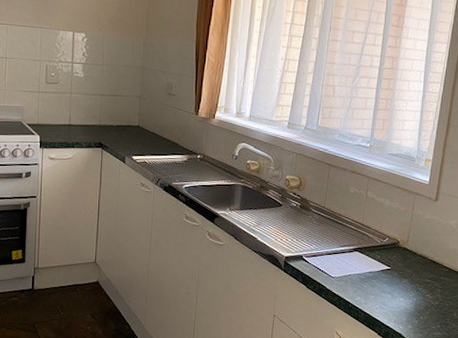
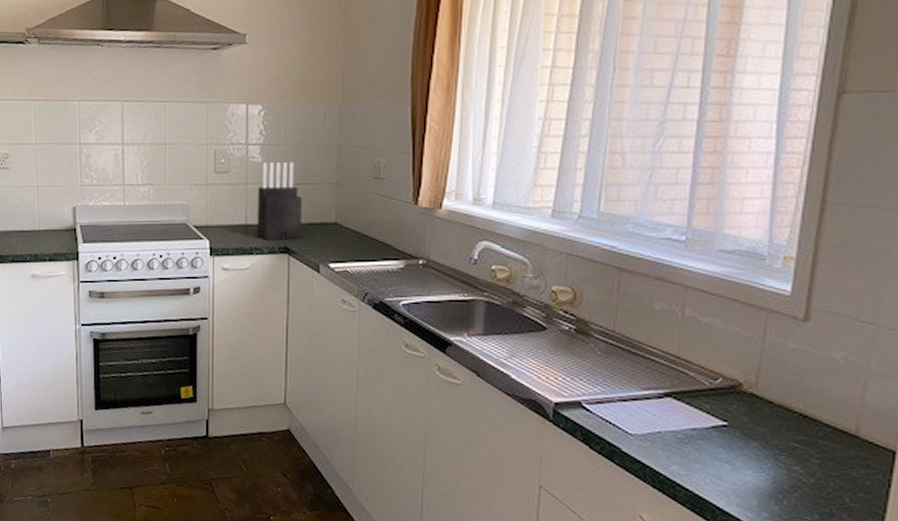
knife block: none [78,77,114,137] -> present [257,161,303,240]

